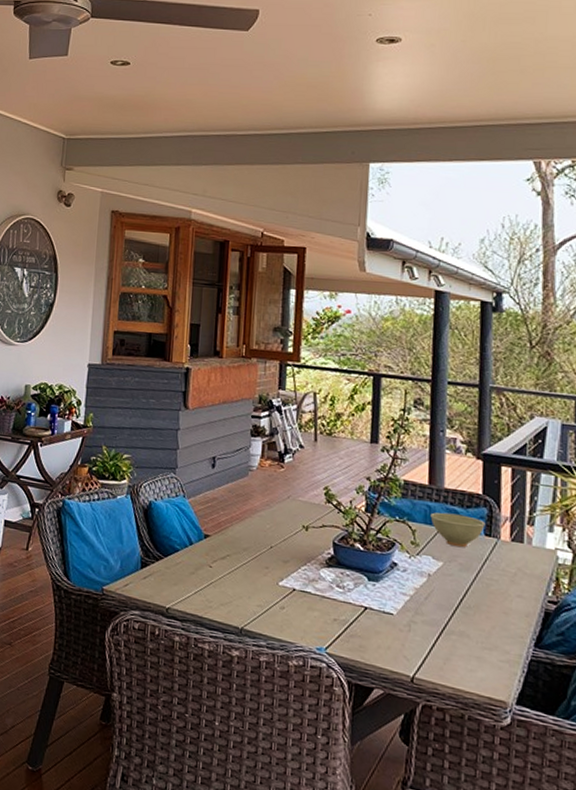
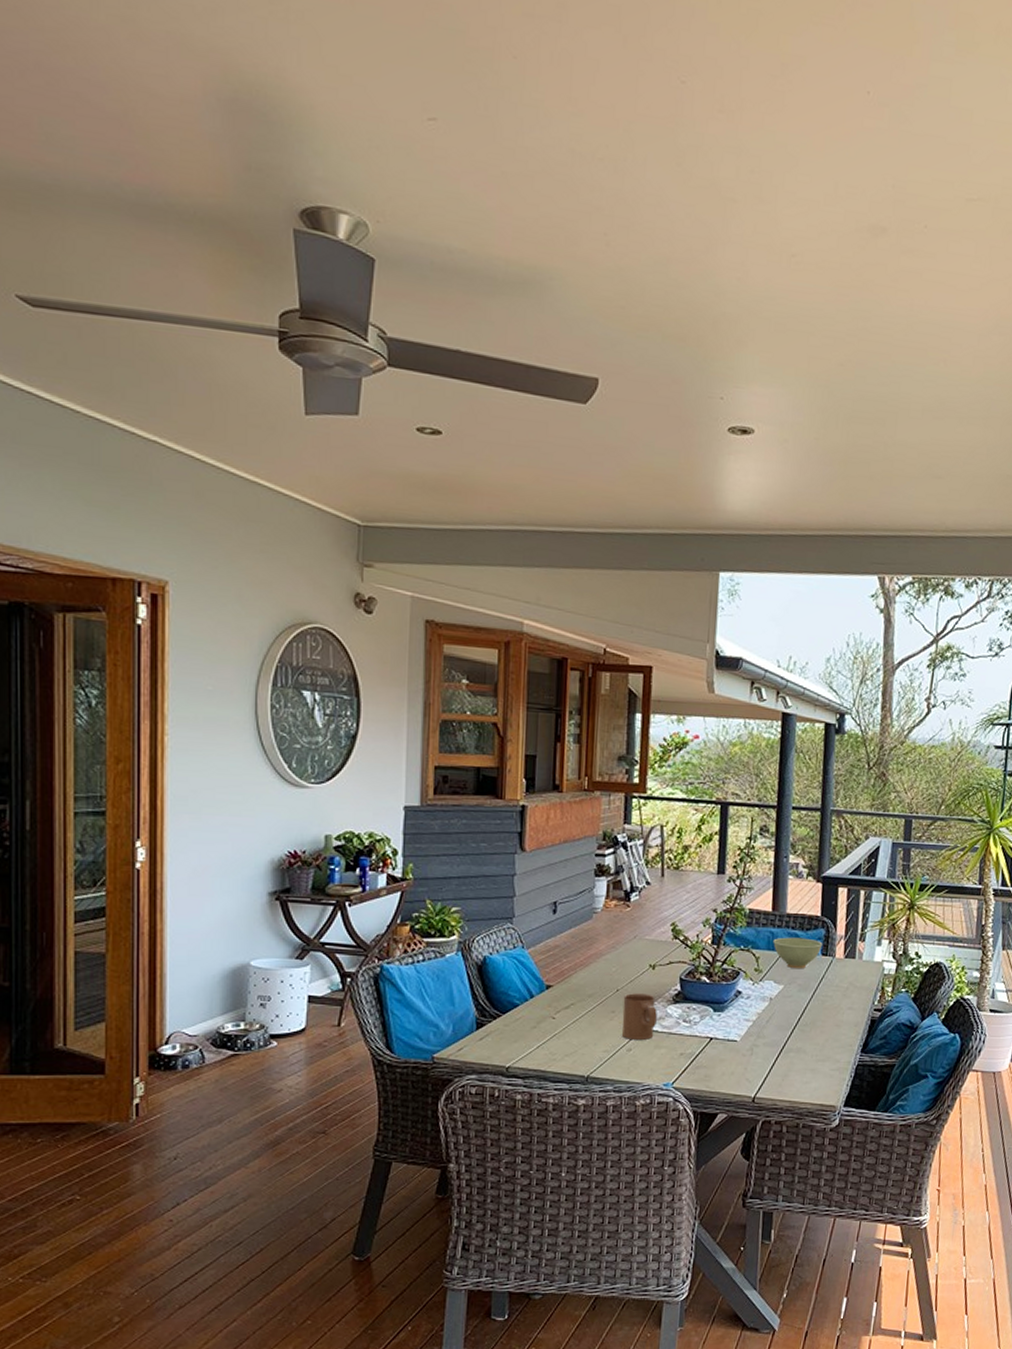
cup: none [275,551,310,600] -> present [621,993,657,1041]

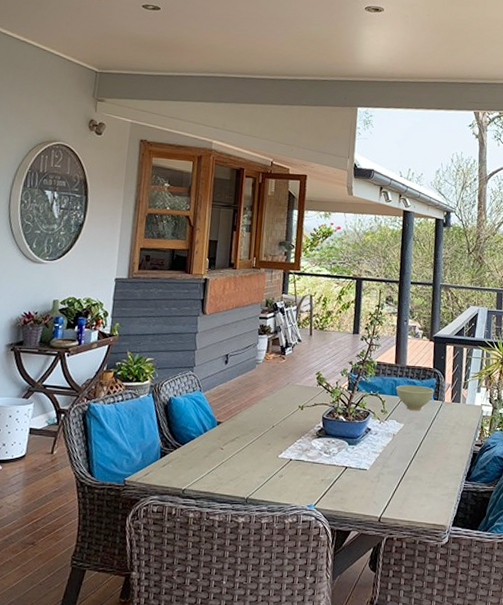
cup: present [621,993,657,1041] -> none [275,429,304,469]

